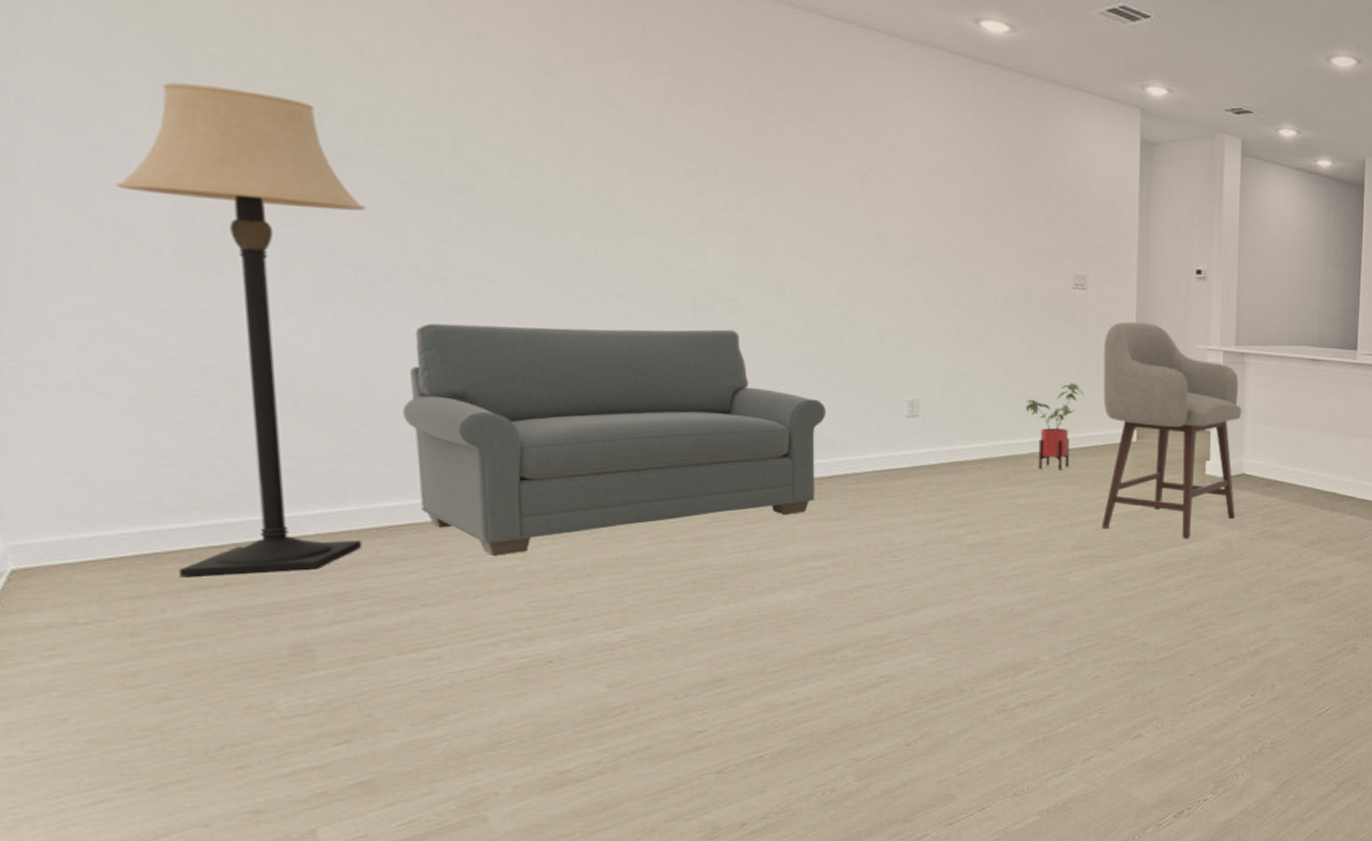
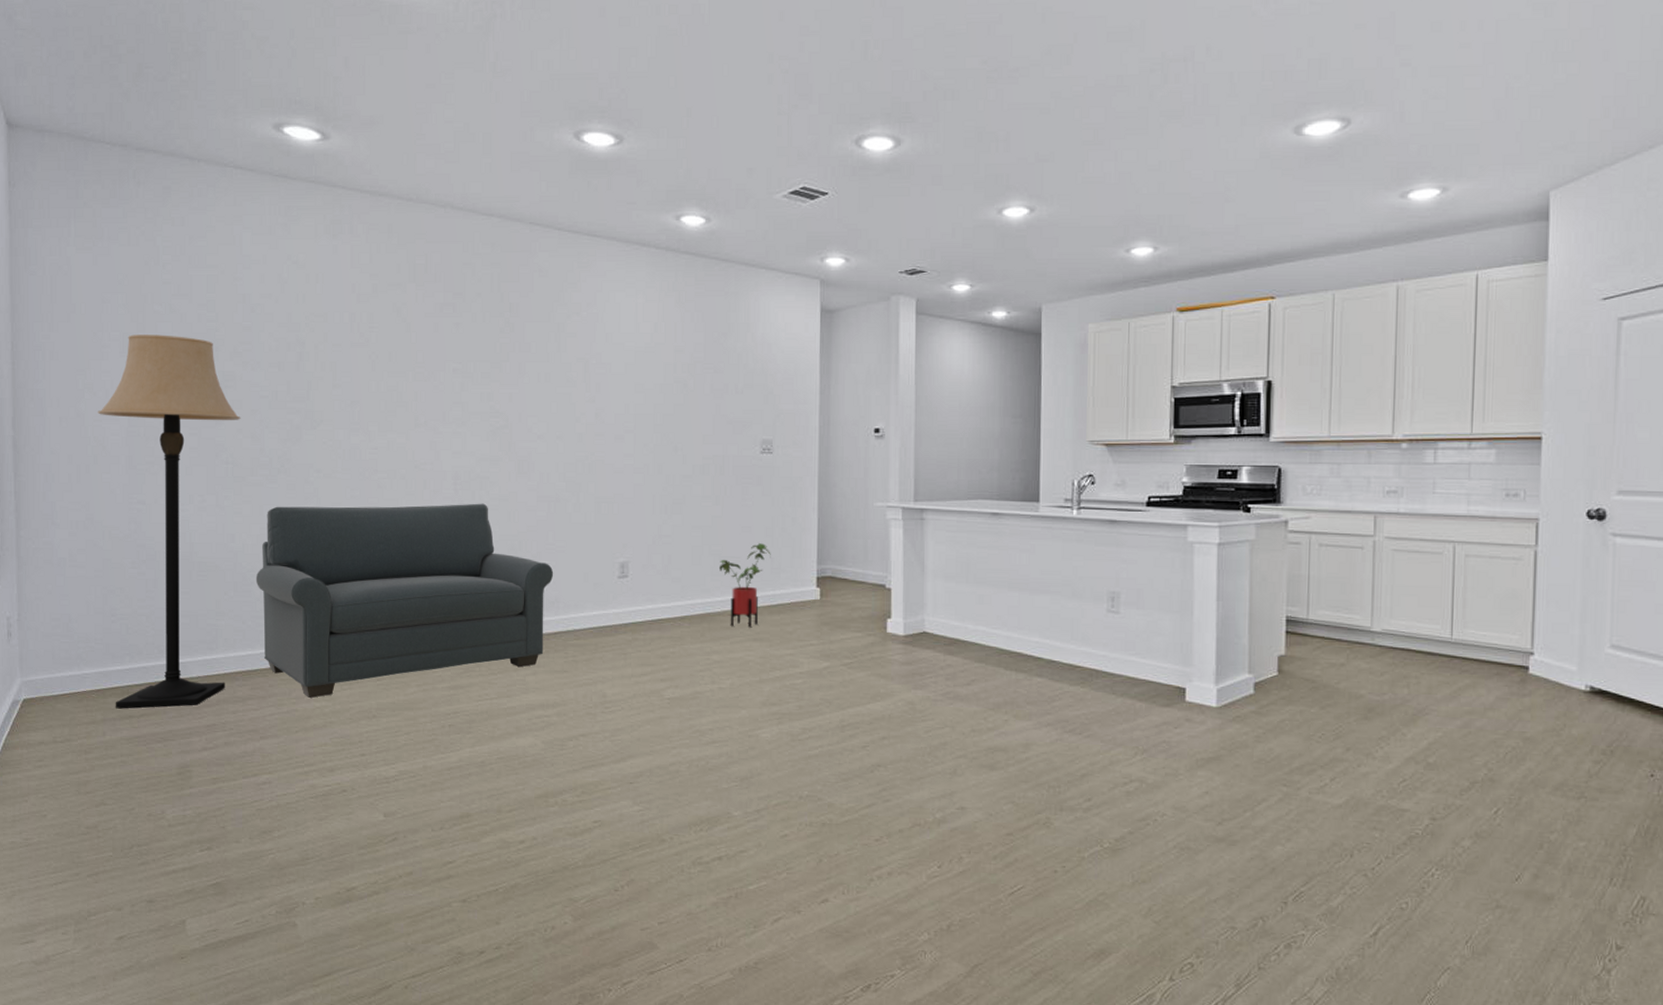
bar stool: present [1101,321,1242,539] -> none [788,482,922,698]

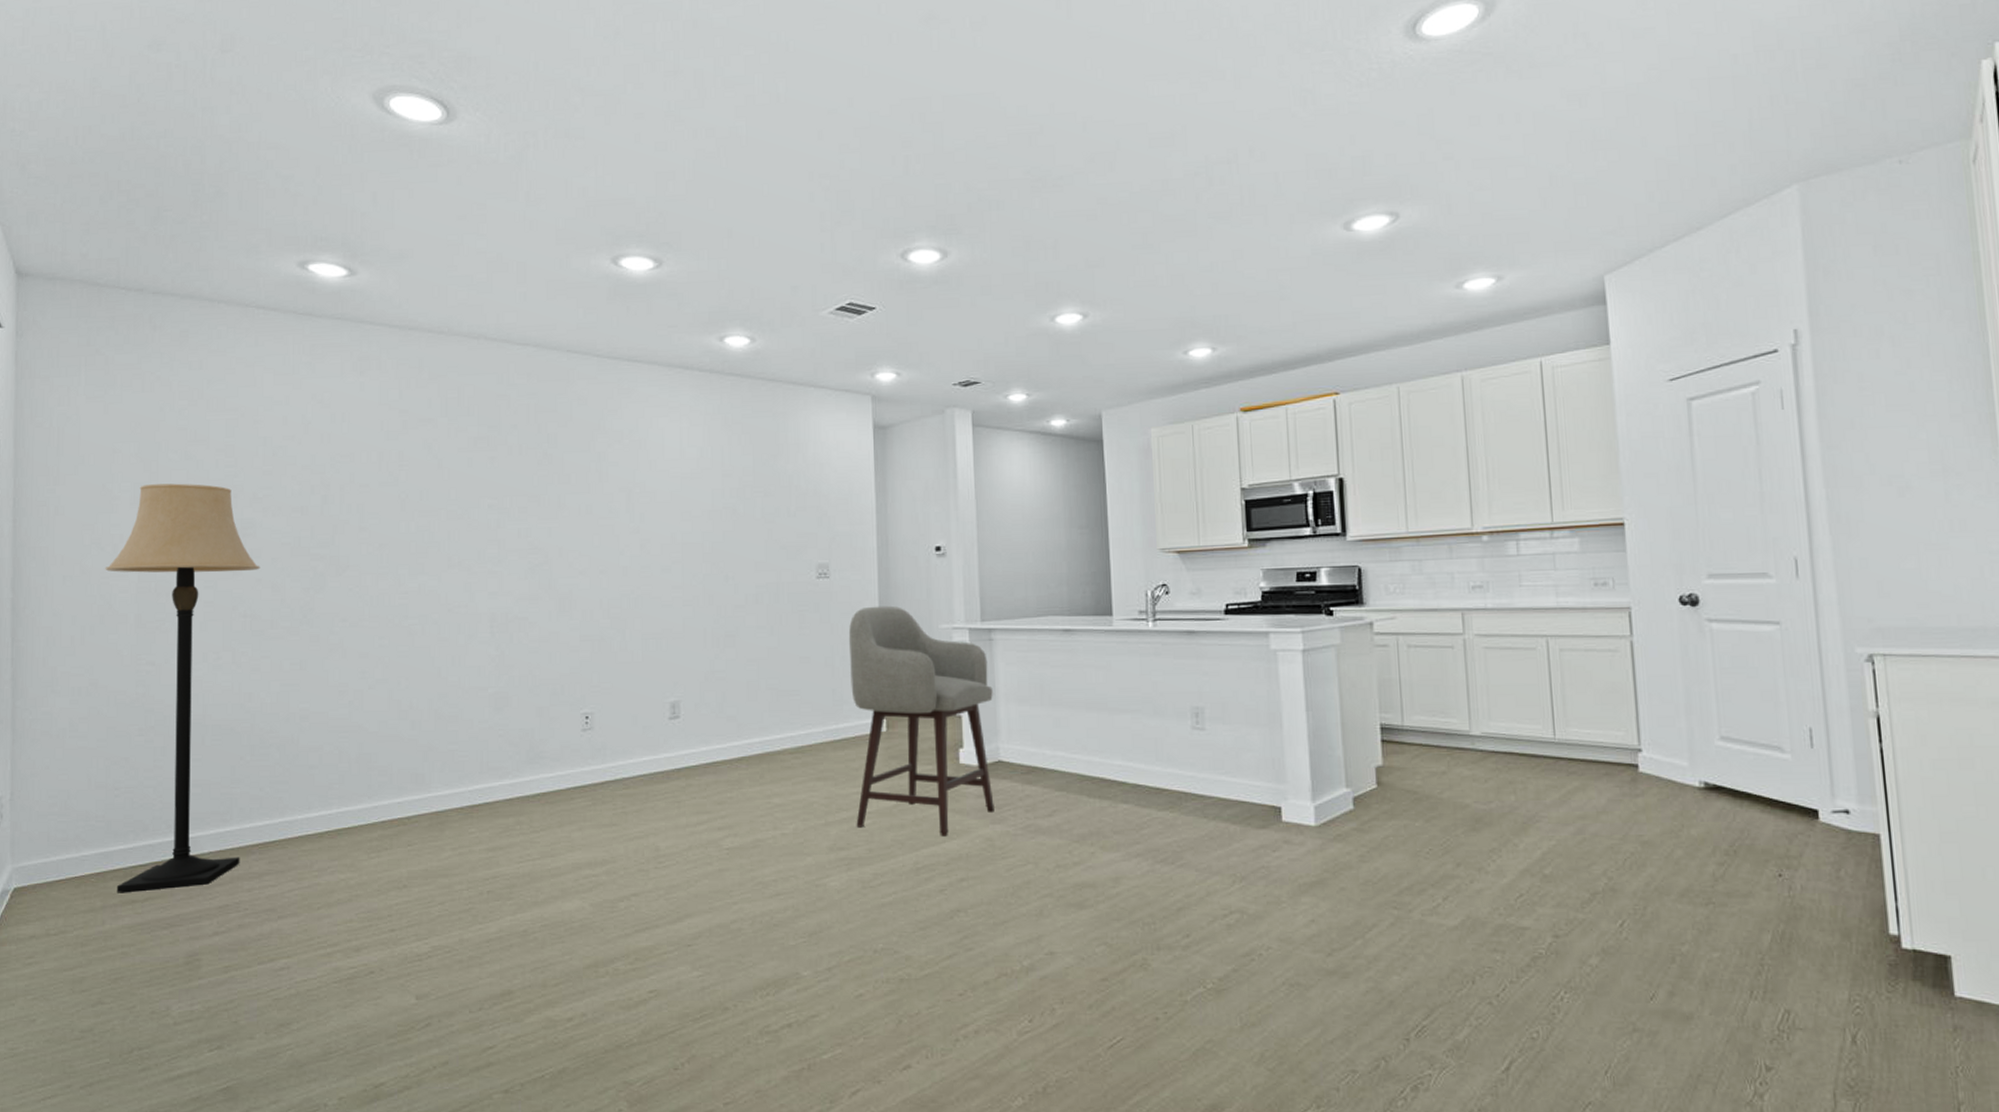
armchair: present [255,503,554,698] -> none [274,646,600,869]
house plant: present [718,543,771,628] -> none [776,674,832,766]
bar stool: none [788,482,922,698] -> present [848,605,994,837]

